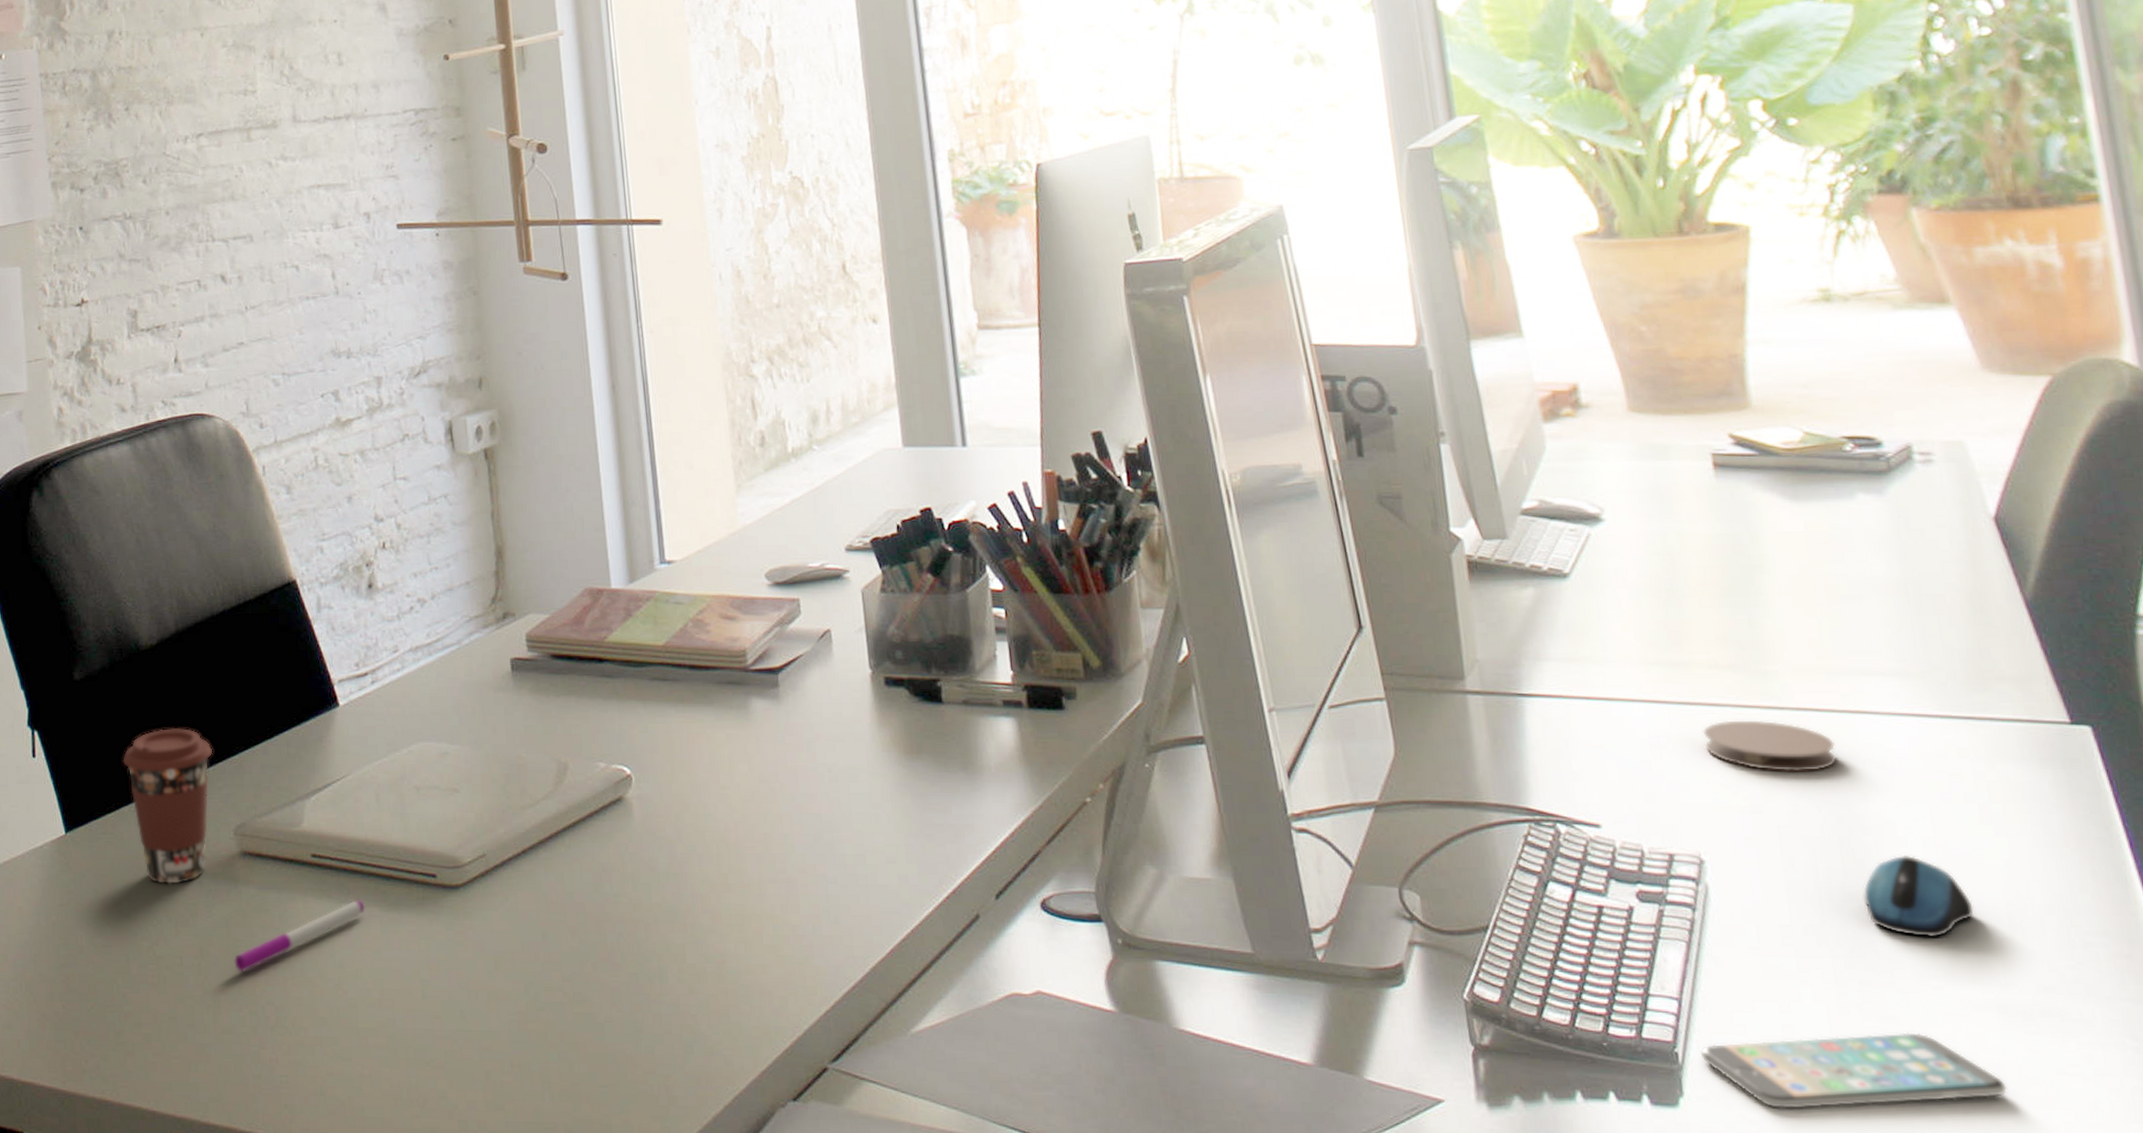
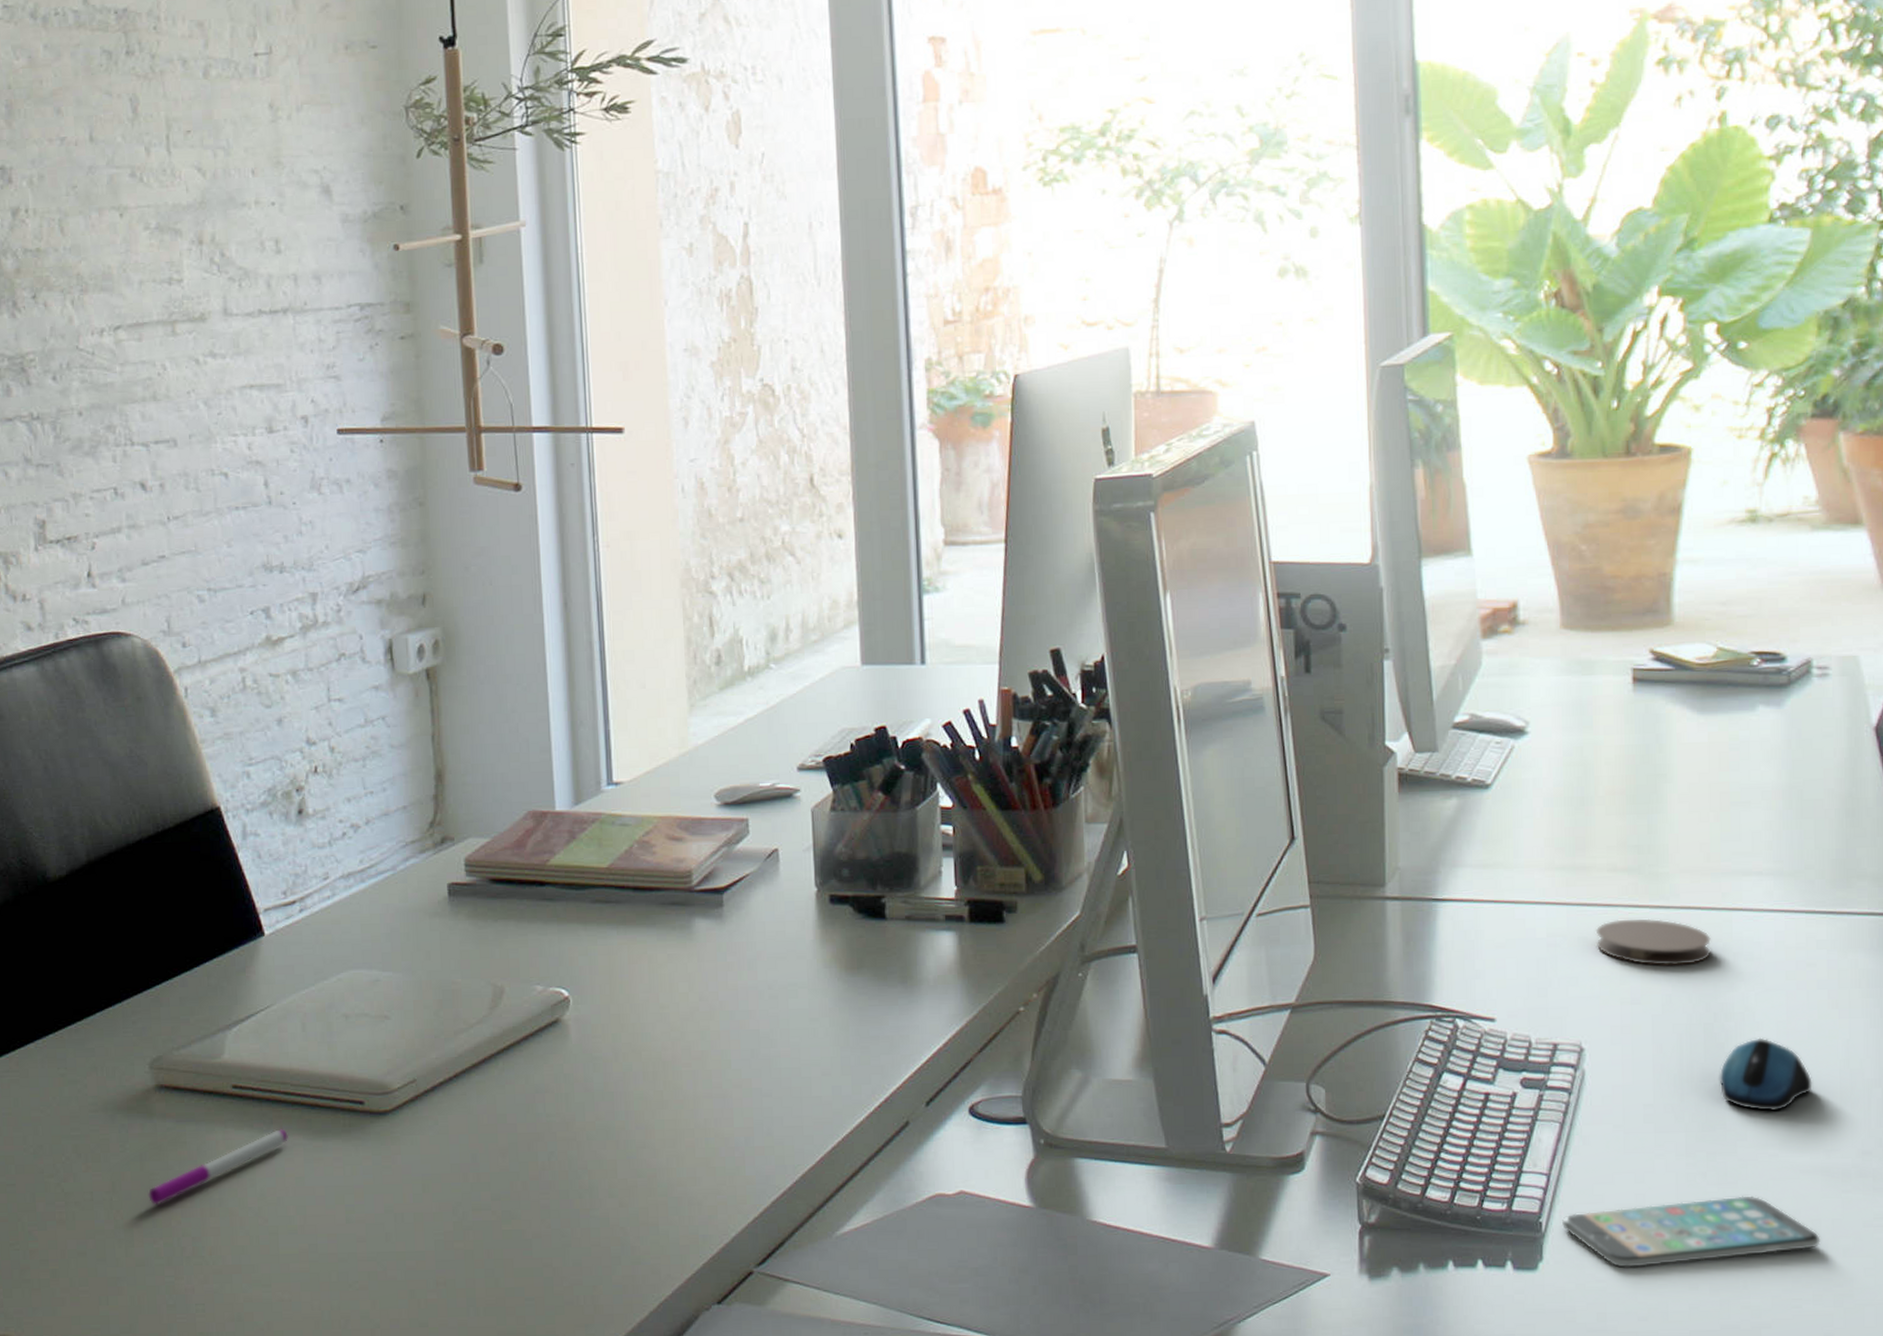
coffee cup: present [122,728,213,884] -> none [28,962,127,1120]

